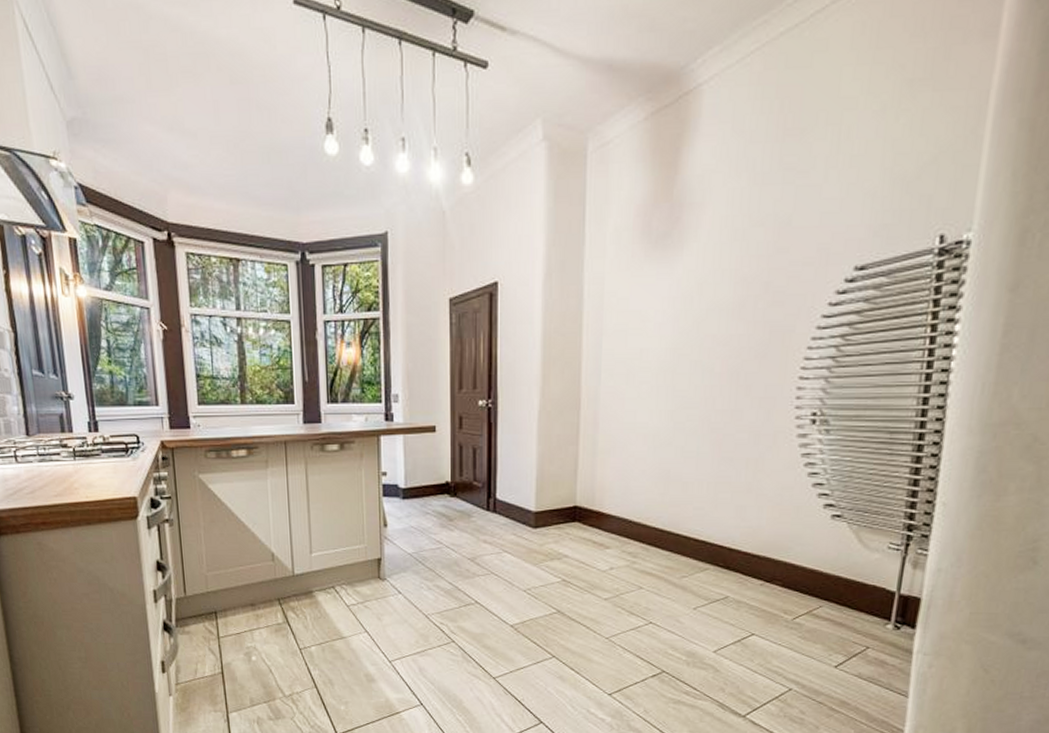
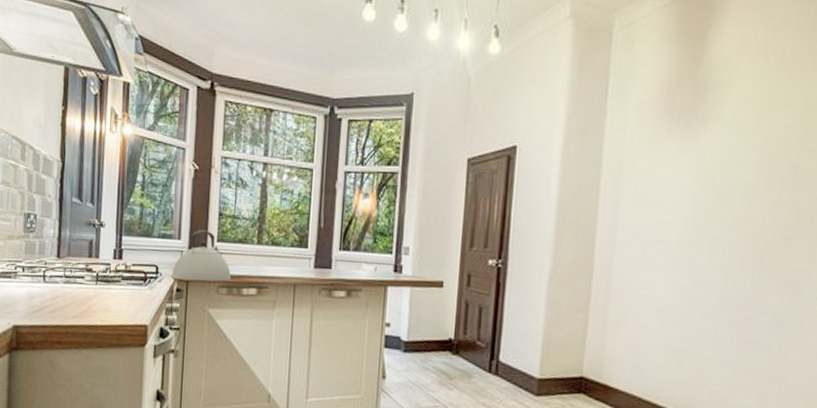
kettle: none [154,394,219,448] -> present [171,230,232,282]

